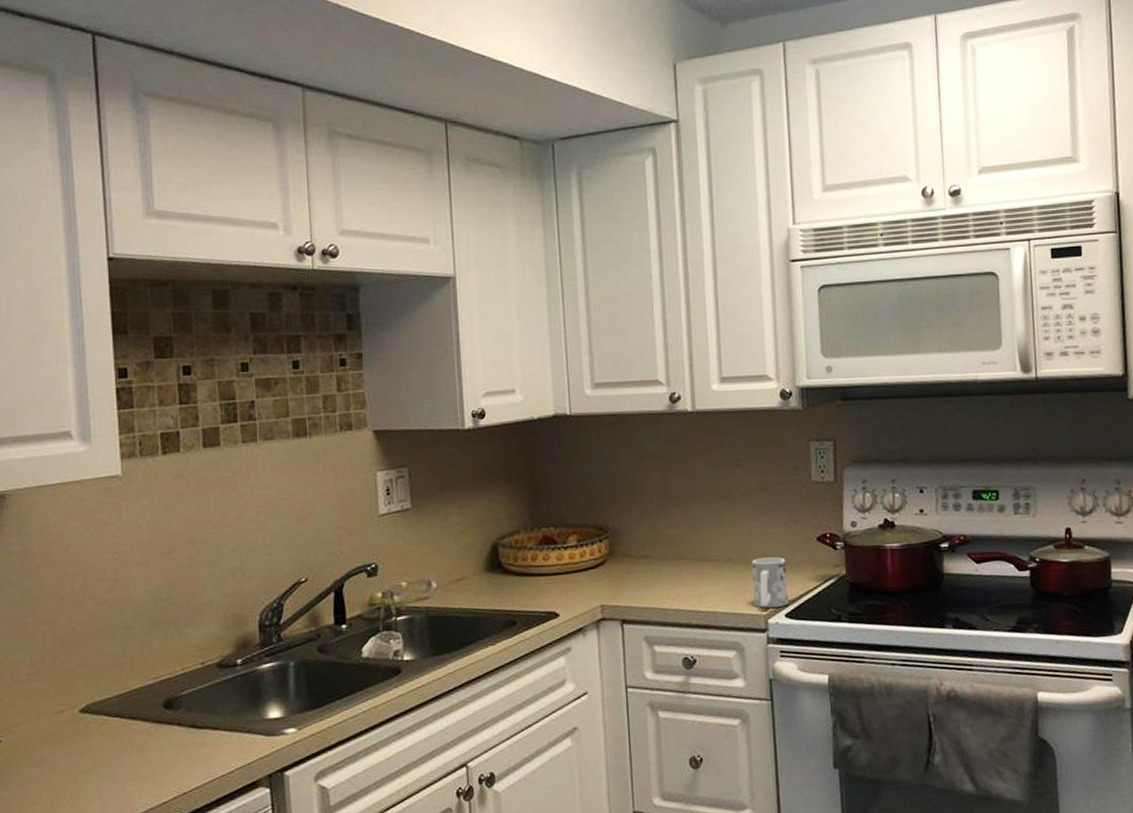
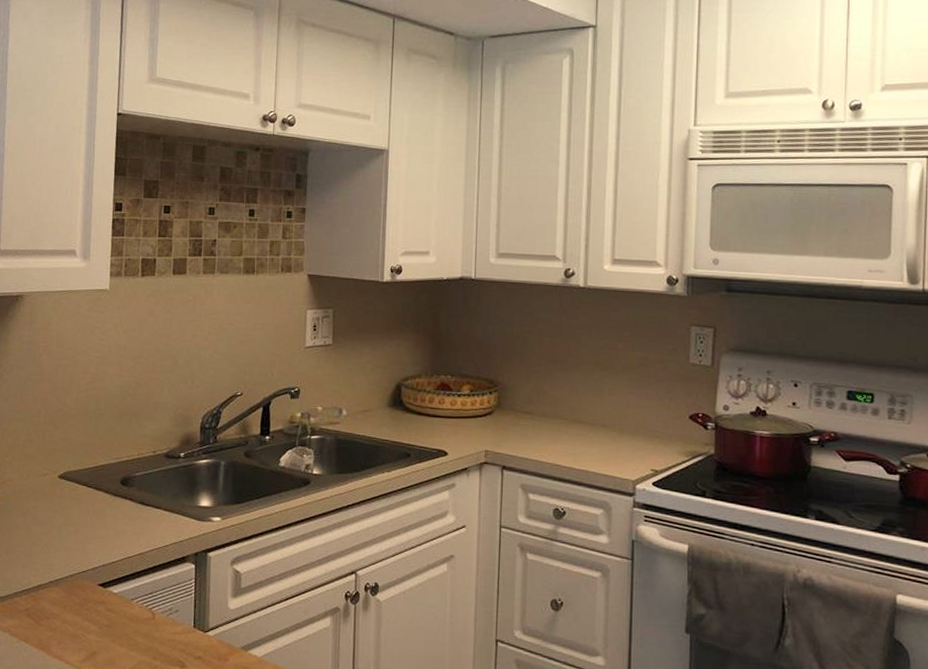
mug: present [752,557,790,608] -> none [623,427,658,475]

